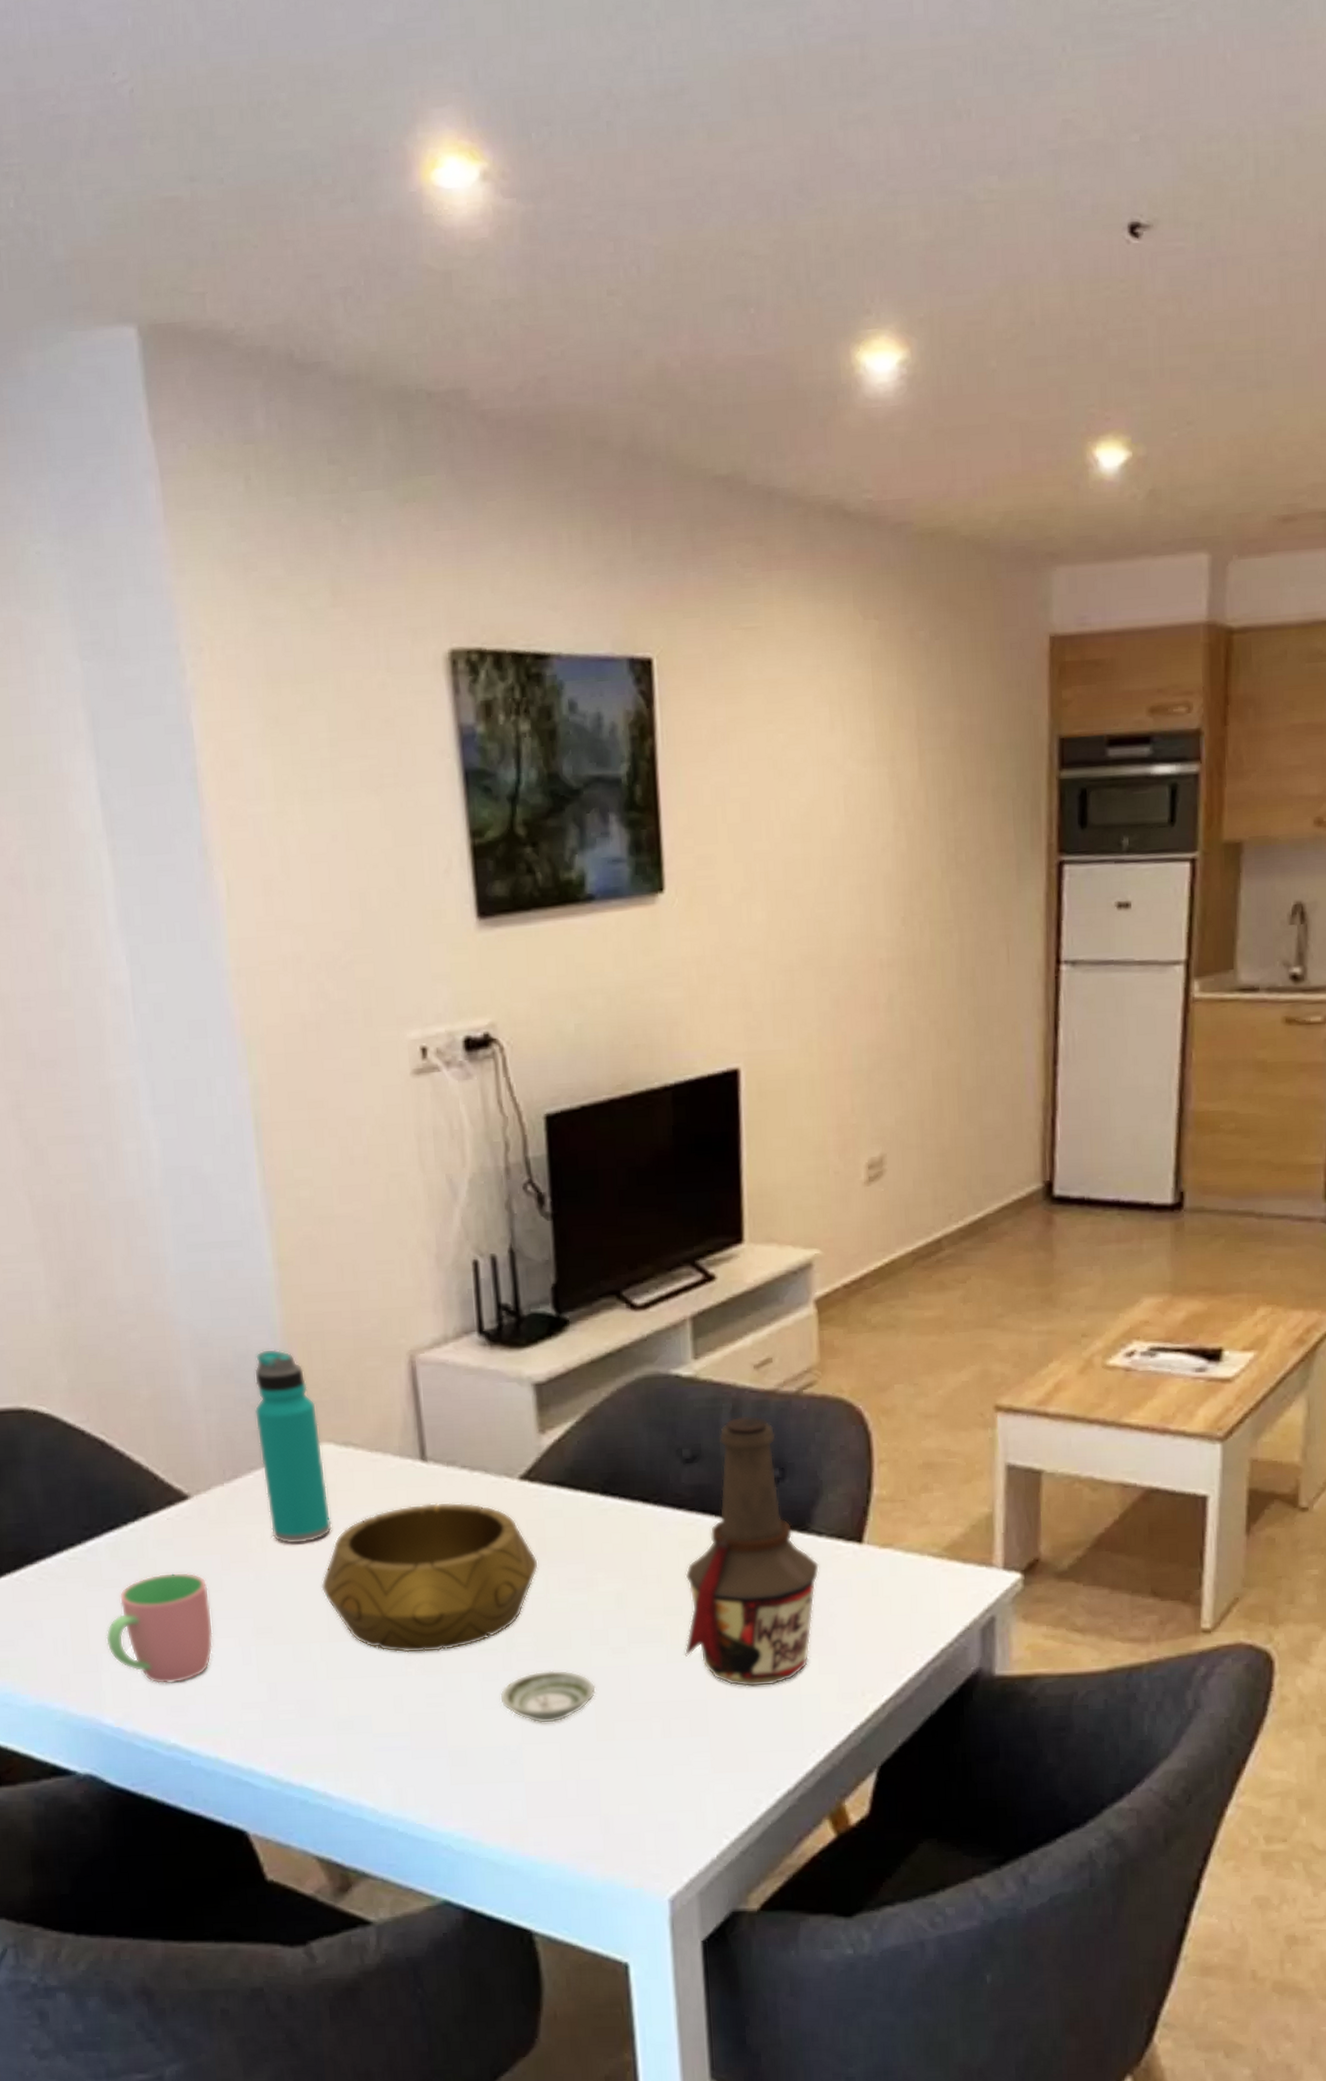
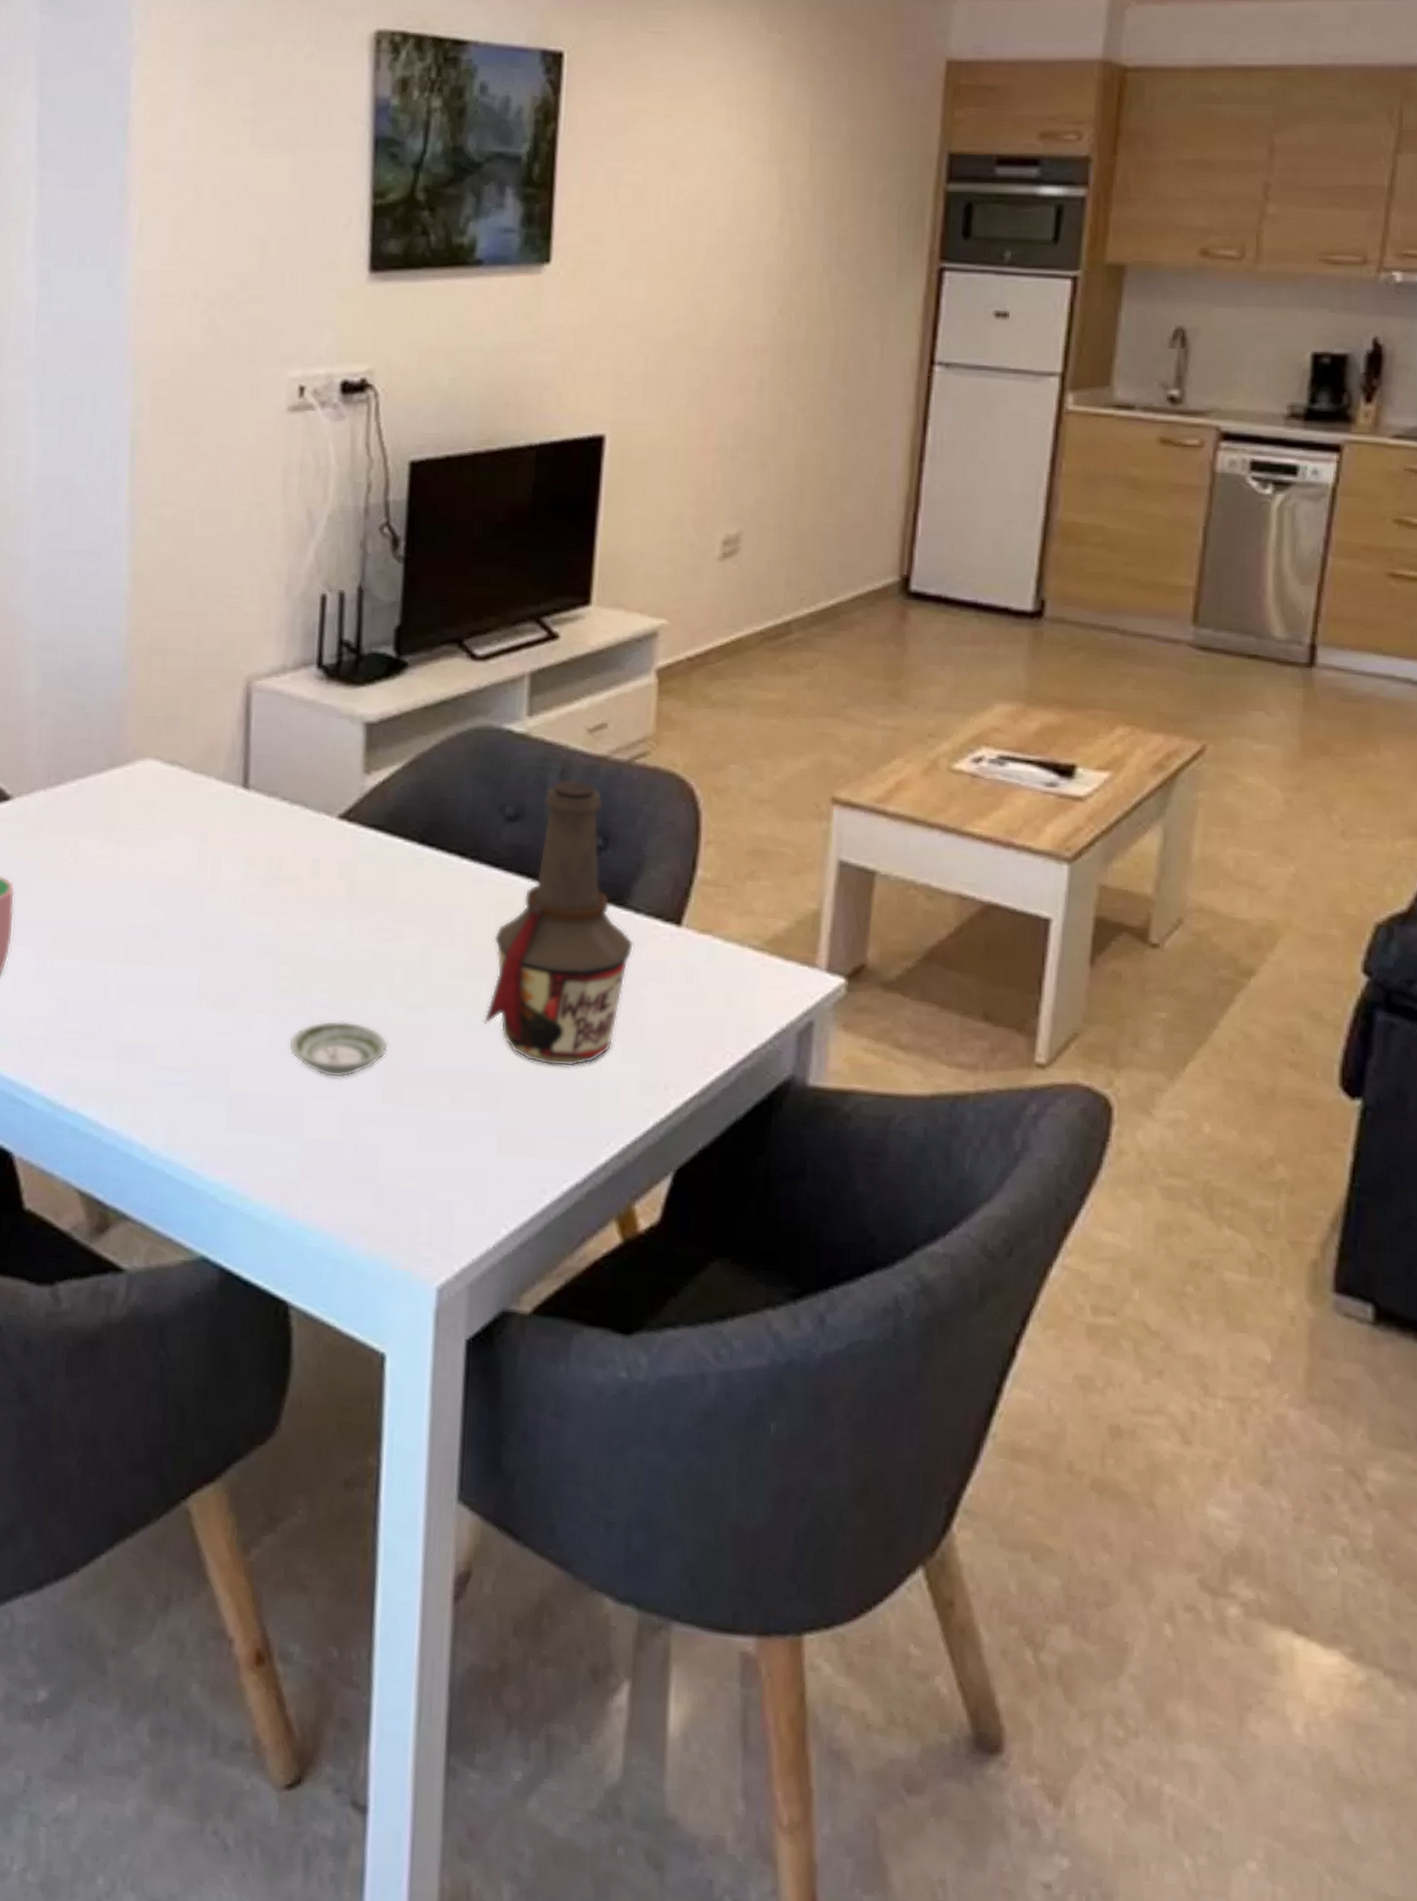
water bottle: present [254,1348,332,1545] -> none [85,659,149,859]
decorative bowl: present [321,1502,538,1654] -> none [126,831,346,987]

